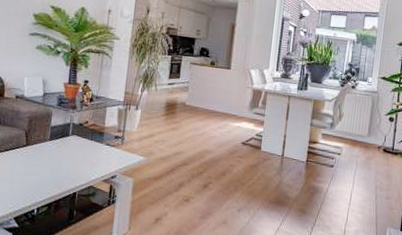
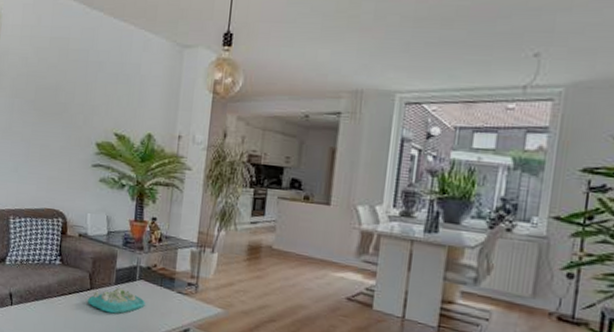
decorative tray: none [22,142,77,167] -> present [87,287,145,314]

